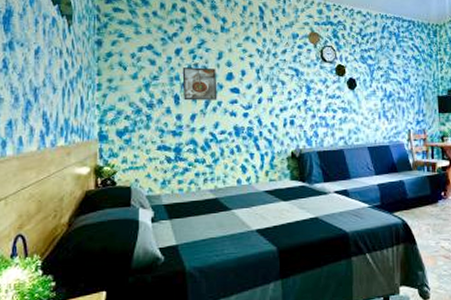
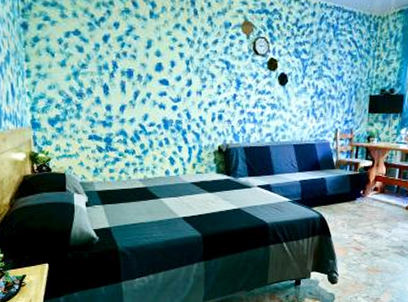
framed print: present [182,67,217,101] -> none [111,56,147,92]

